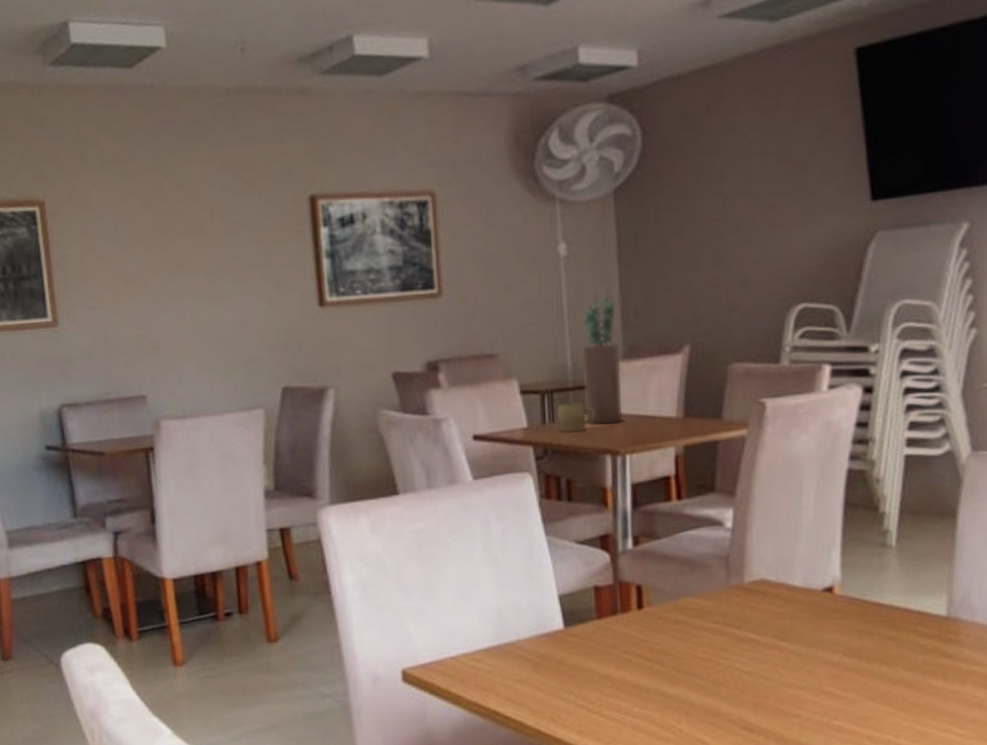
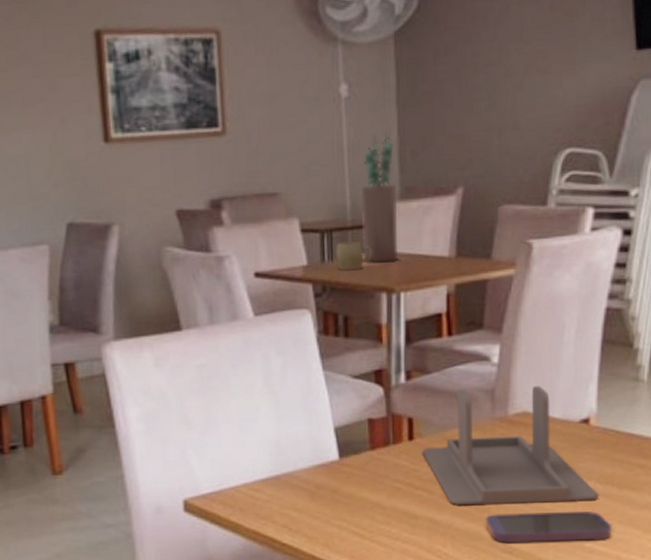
napkin holder: none [652,552,847,679] -> present [422,386,599,506]
mobile phone: none [722,685,861,720] -> present [485,510,611,543]

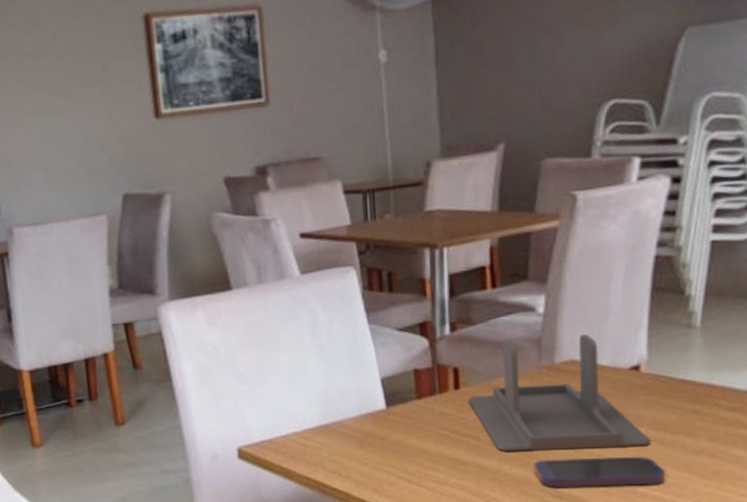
mug: present [336,241,372,271] -> none [379,200,414,229]
vase: present [361,131,399,265] -> none [402,93,441,222]

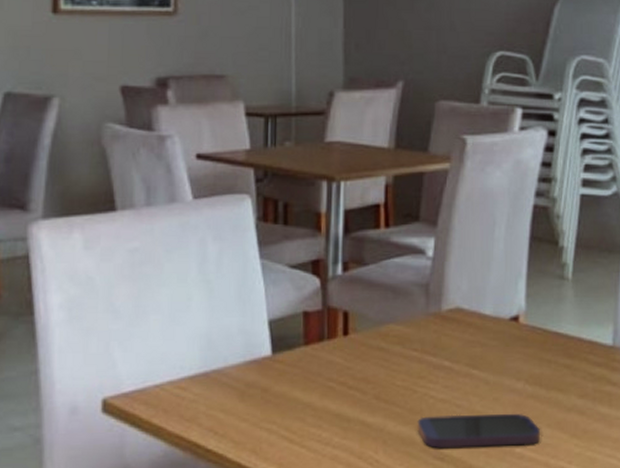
napkin holder: present [468,335,652,452] -> none [356,281,528,407]

